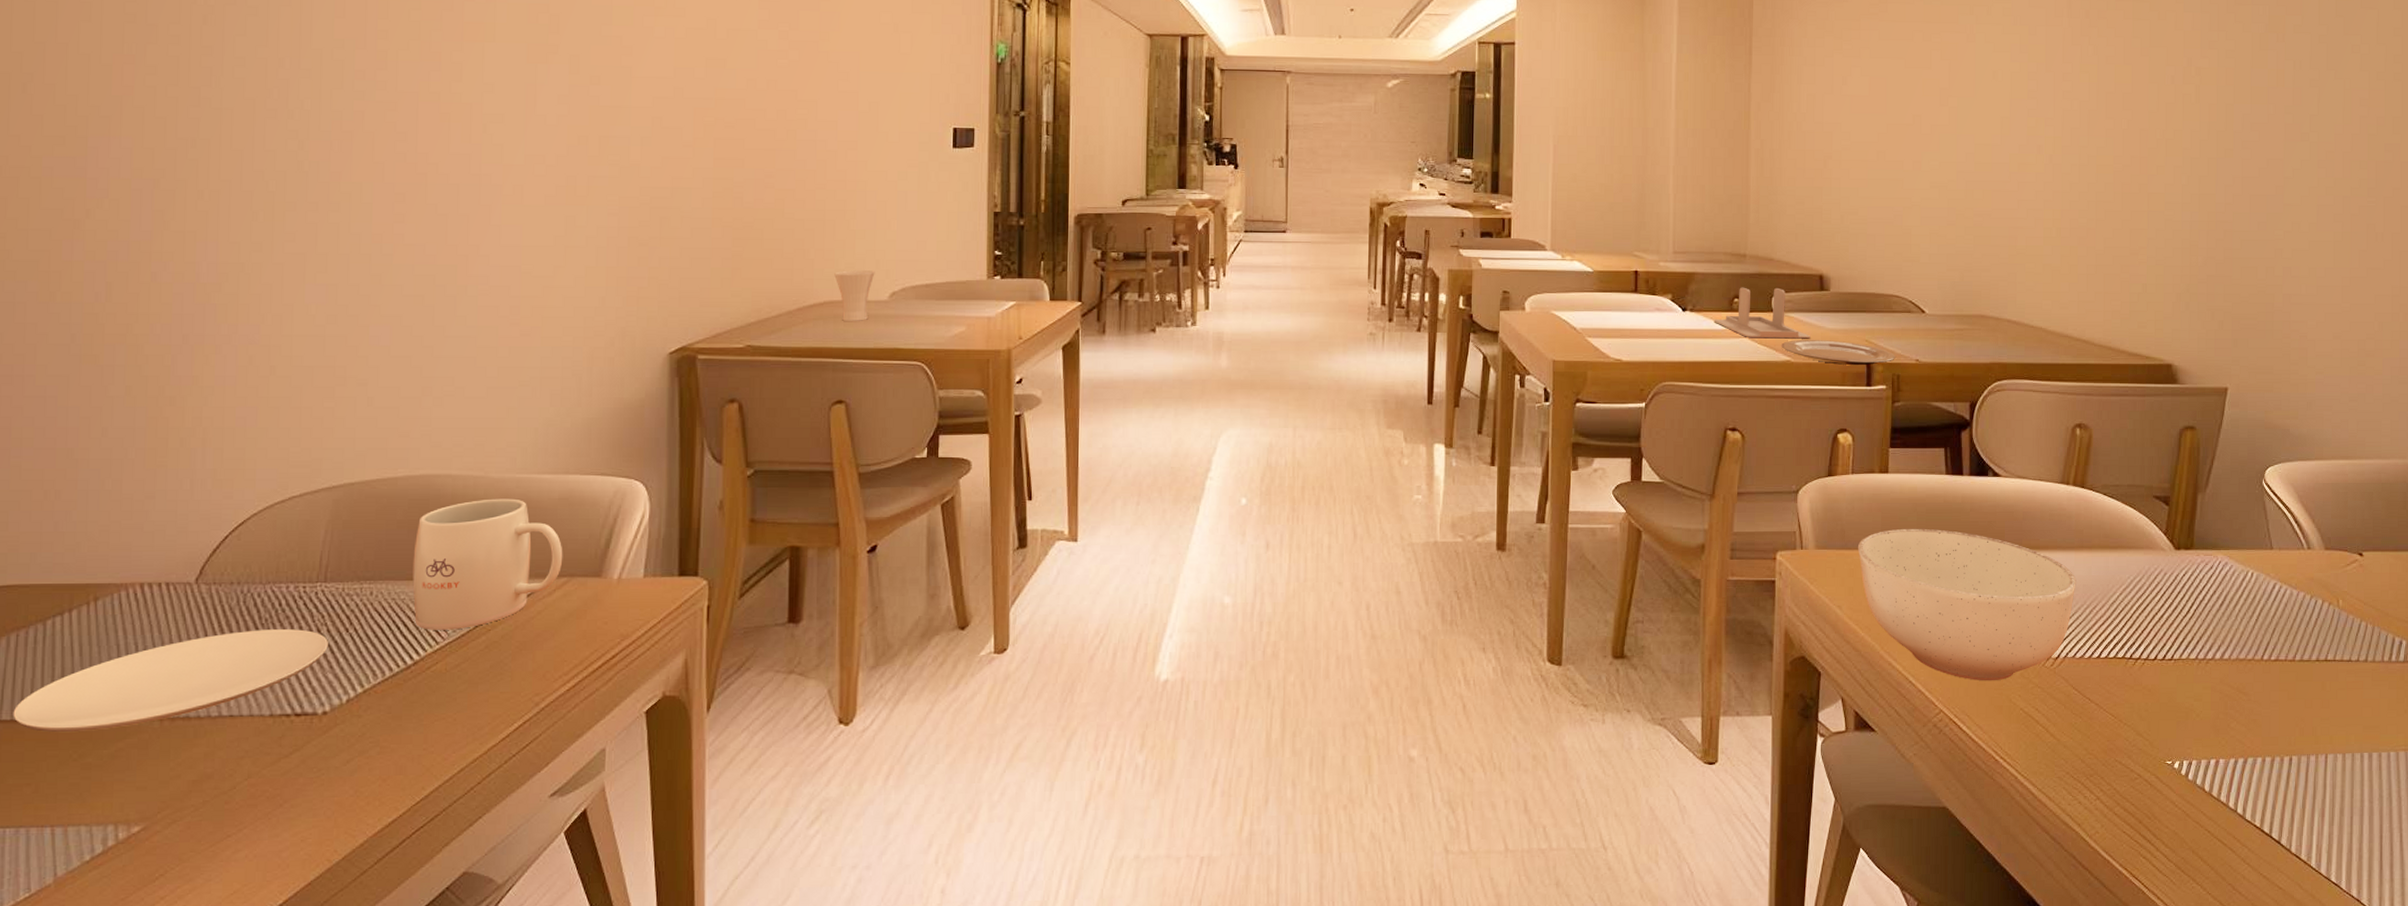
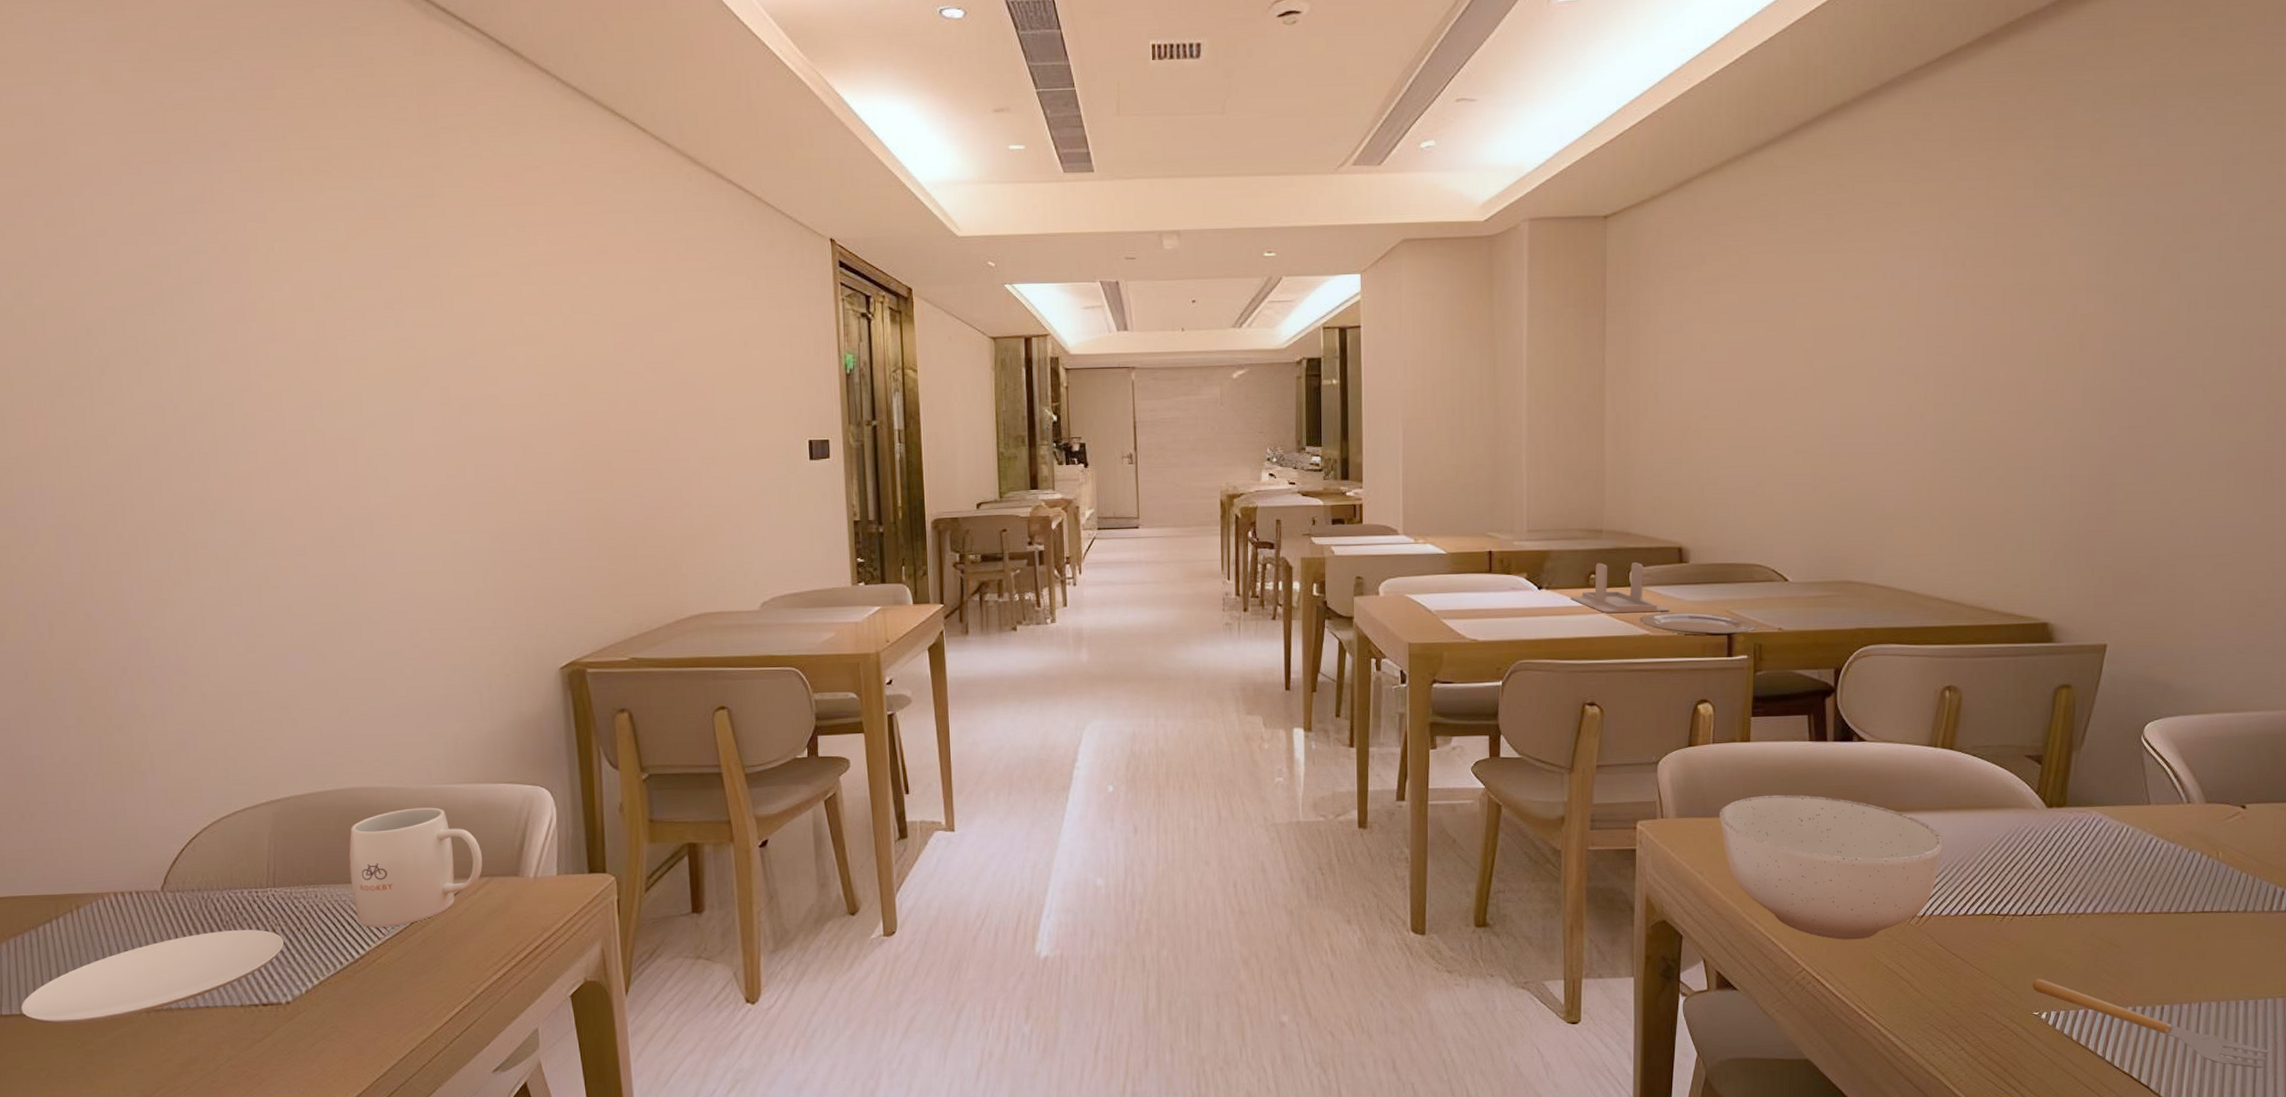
cup: present [834,270,875,322] -> none [707,582,745,633]
fork: none [2164,726,2394,825] -> present [2032,979,2270,1069]

